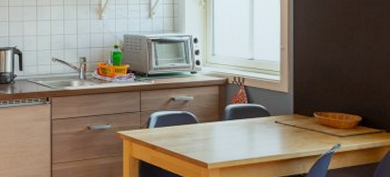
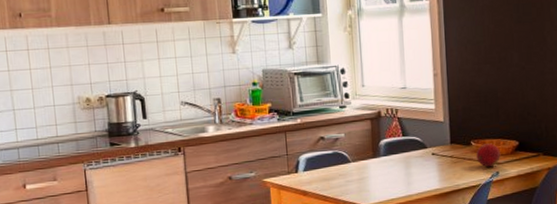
fruit: none [319,116,343,139] -> present [476,143,501,168]

